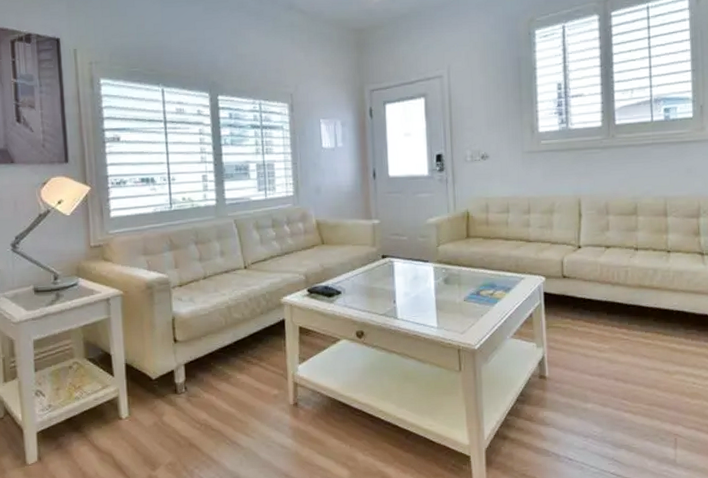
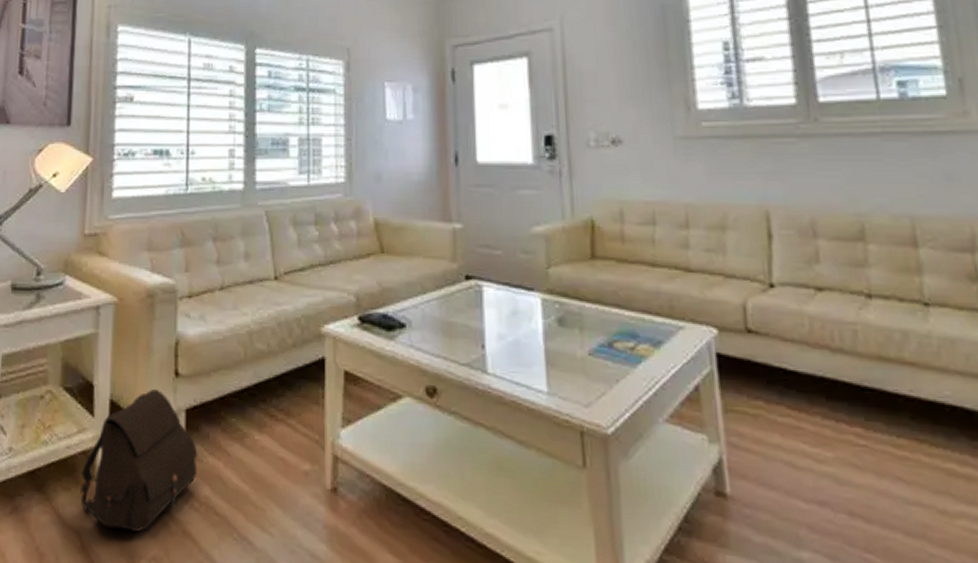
satchel: none [108,353,197,449] -> present [80,389,198,532]

